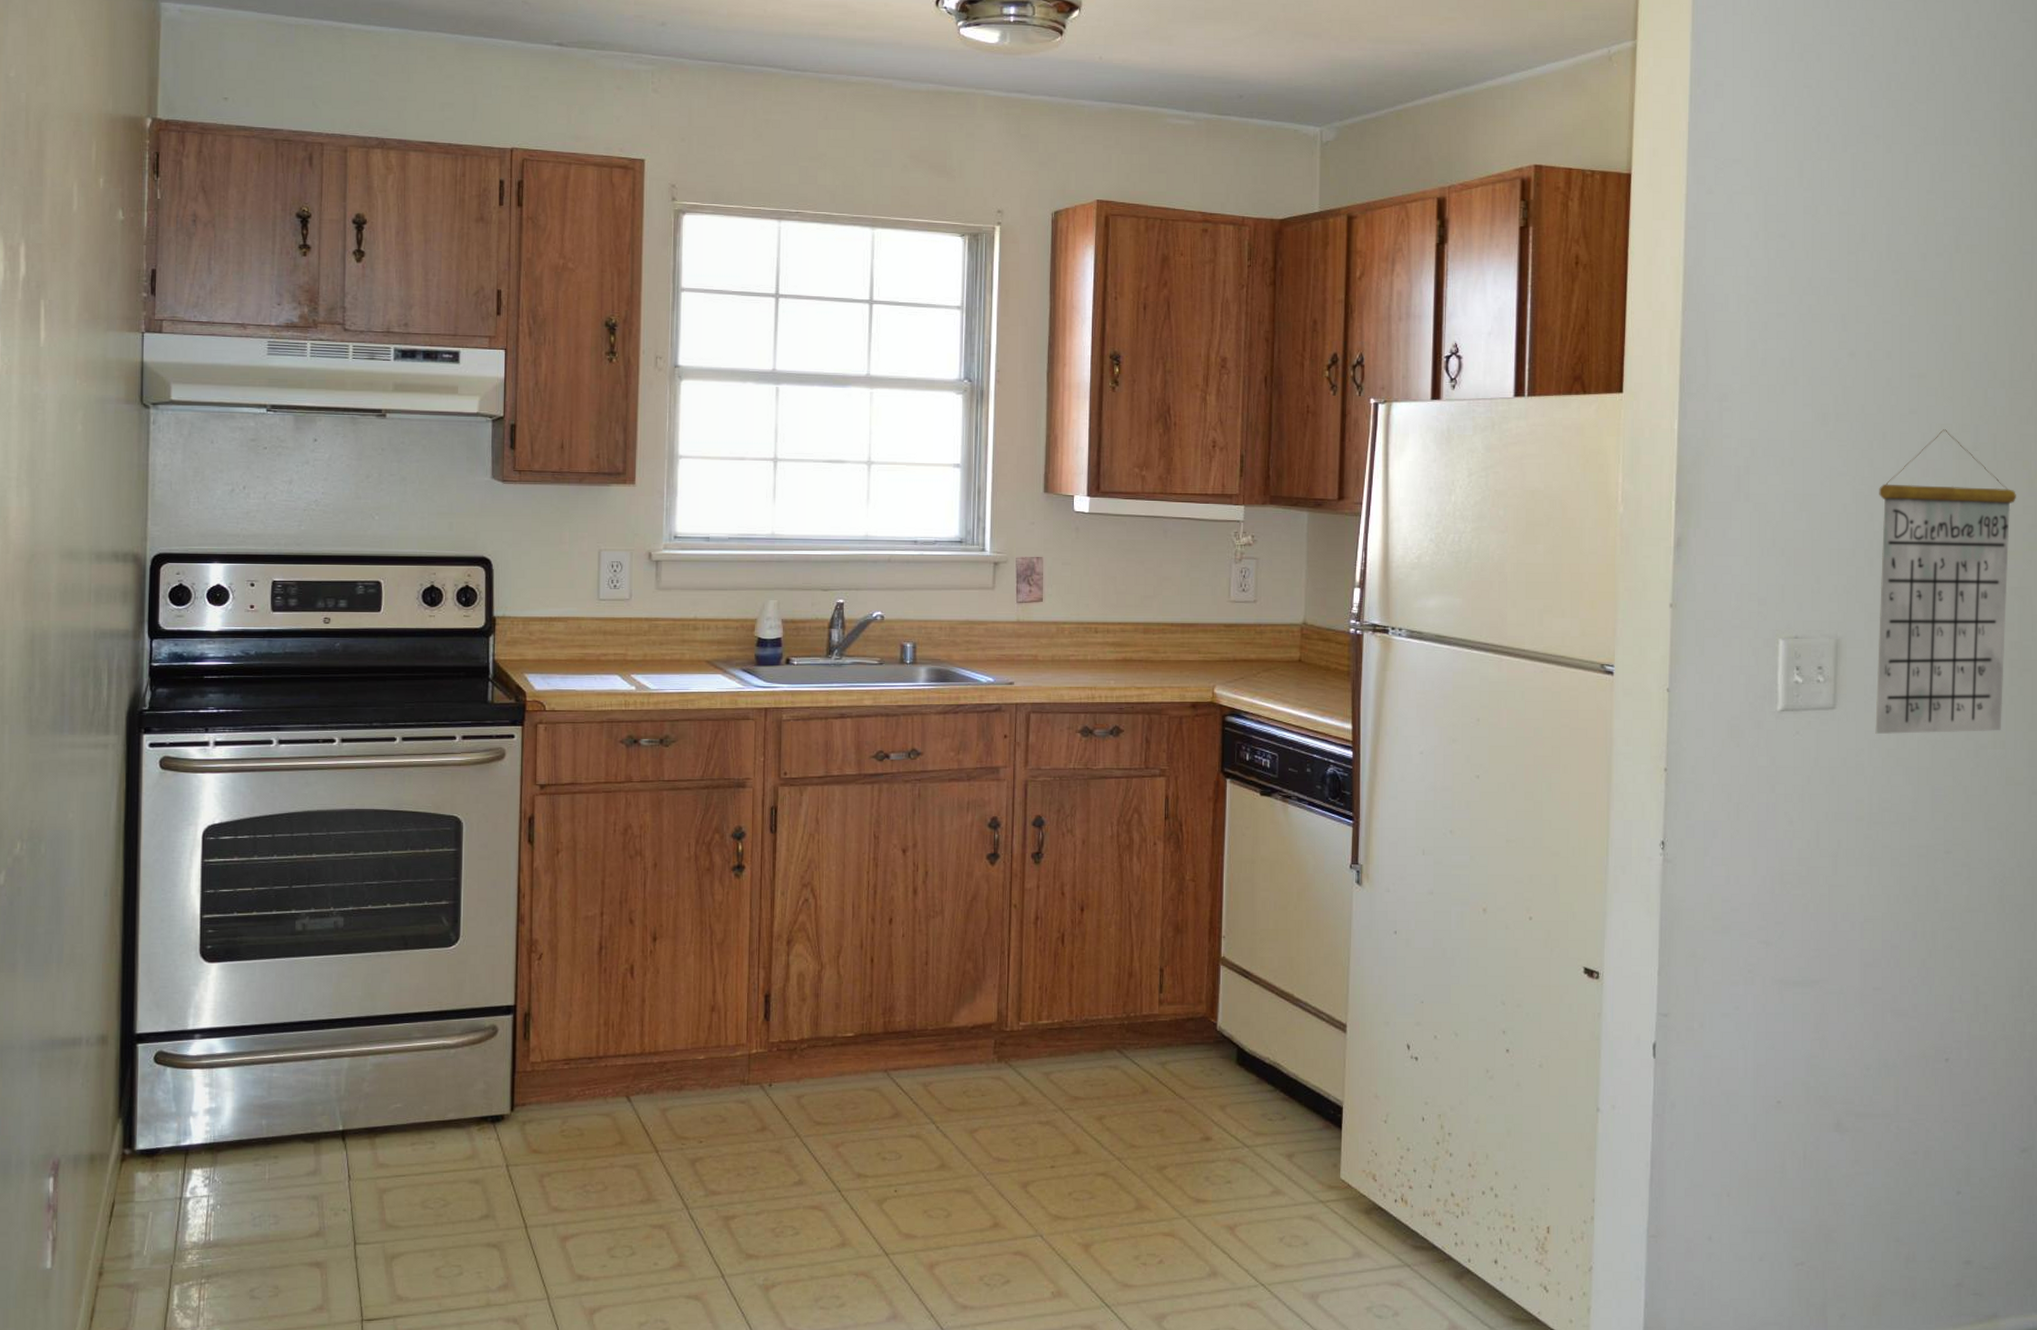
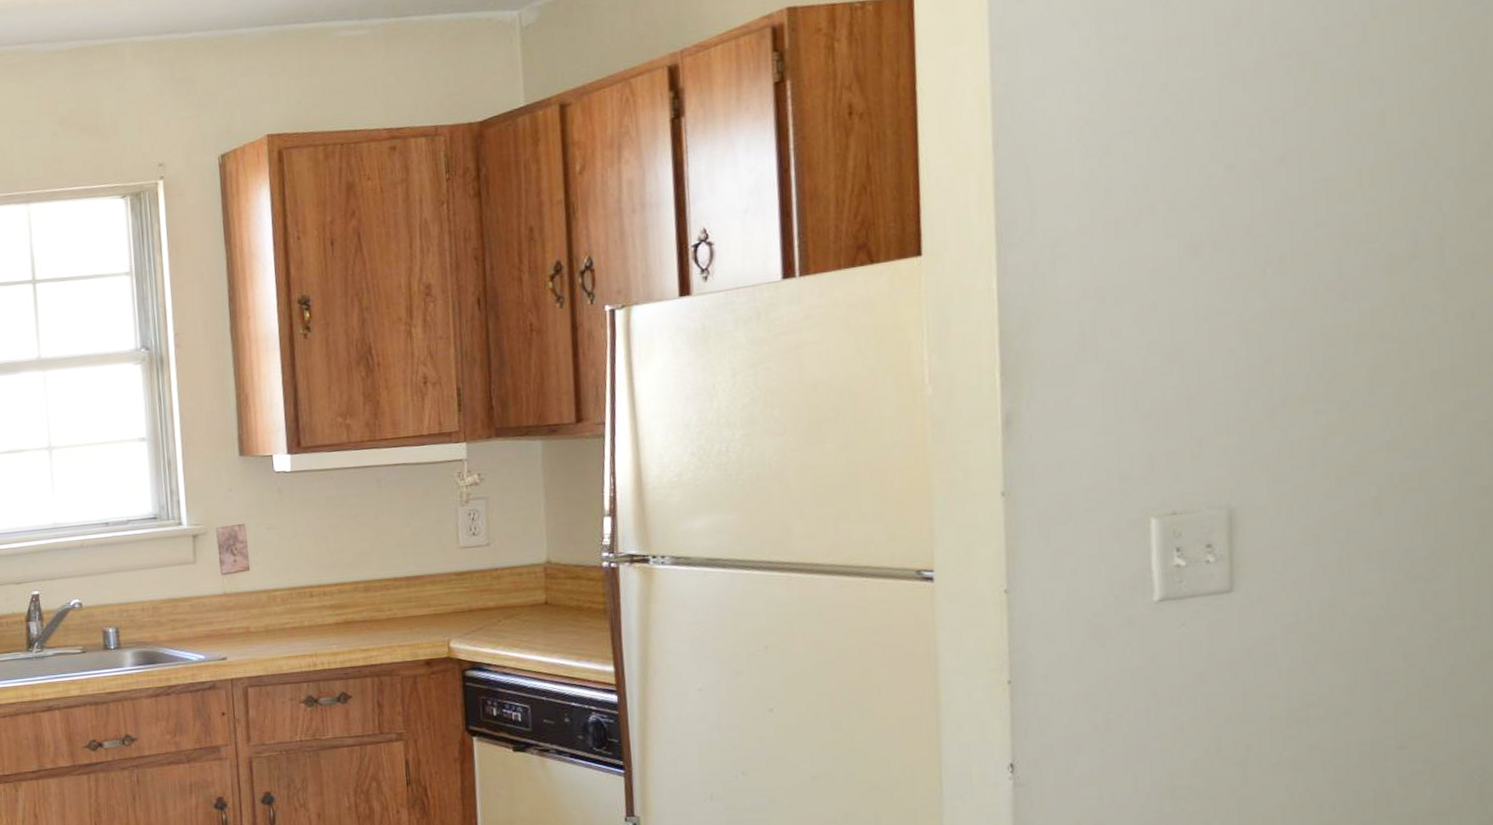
calendar: present [1875,429,2016,734] -> none [1278,239,1478,616]

